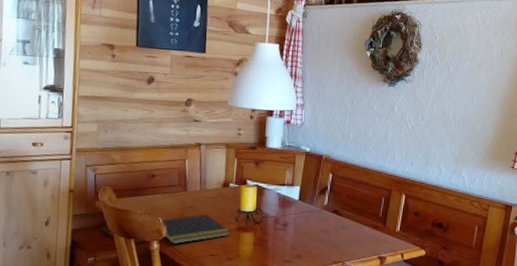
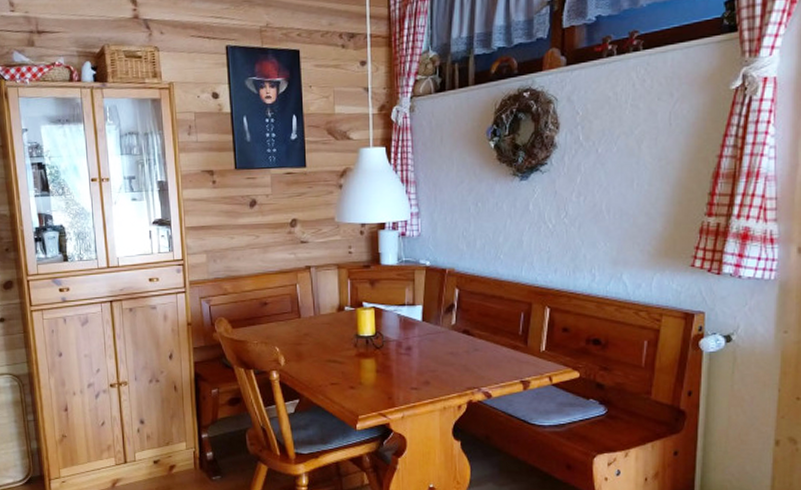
notepad: present [159,214,231,245] -> none [276,341,351,374]

